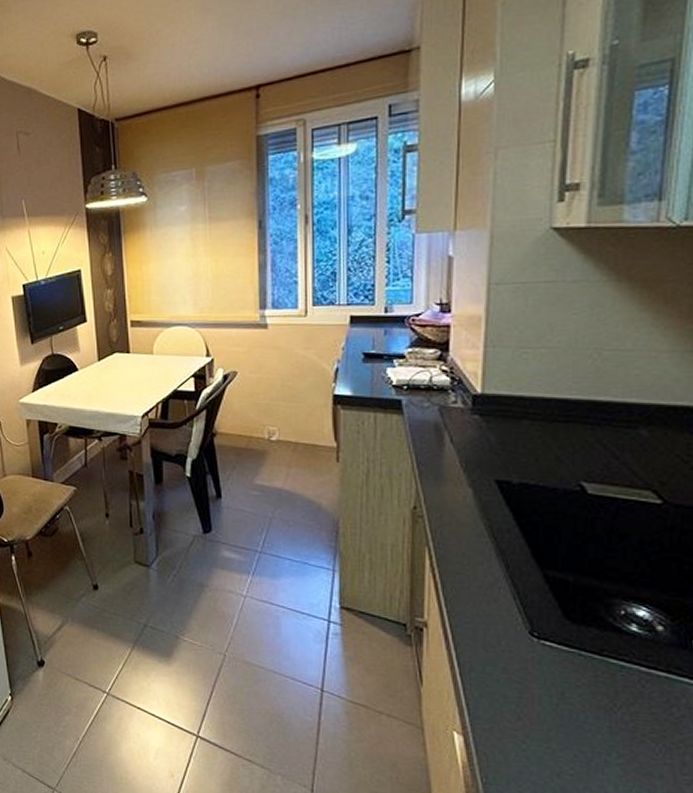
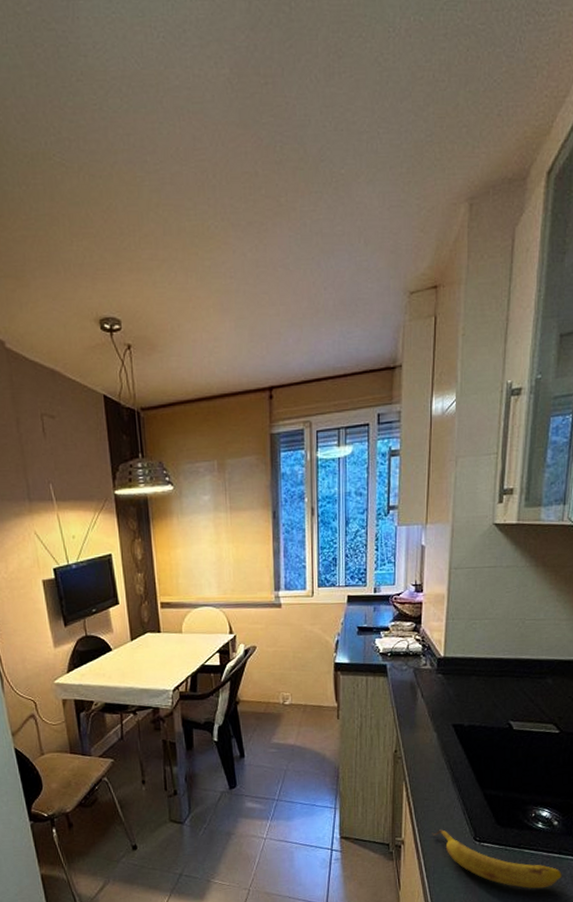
fruit: none [467,615,675,718] -> present [432,829,563,889]

